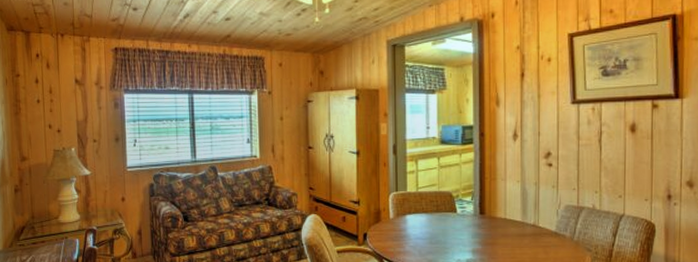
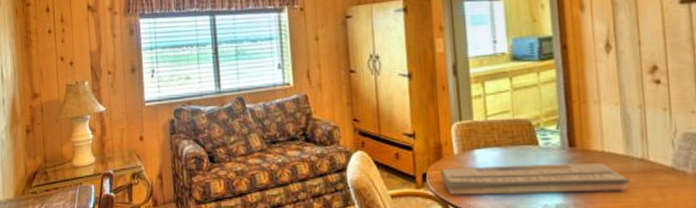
newspaper: none [378,228,524,251] -> present [440,163,630,195]

